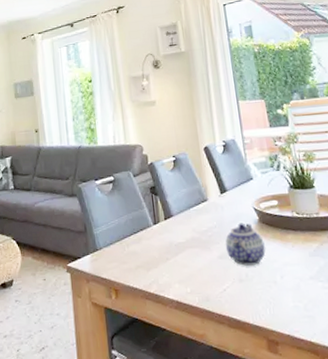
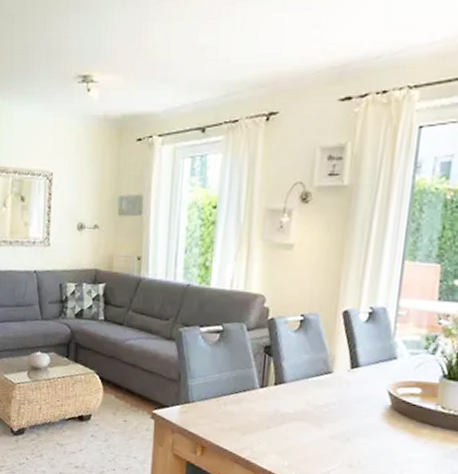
teapot: present [225,223,266,266] -> none [341,405,391,454]

